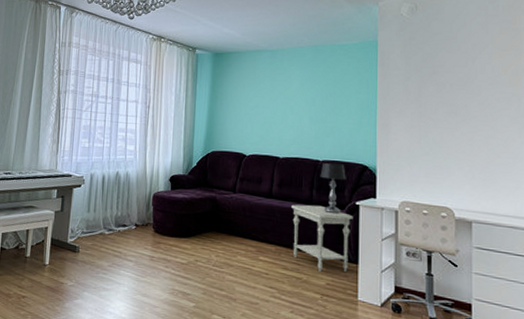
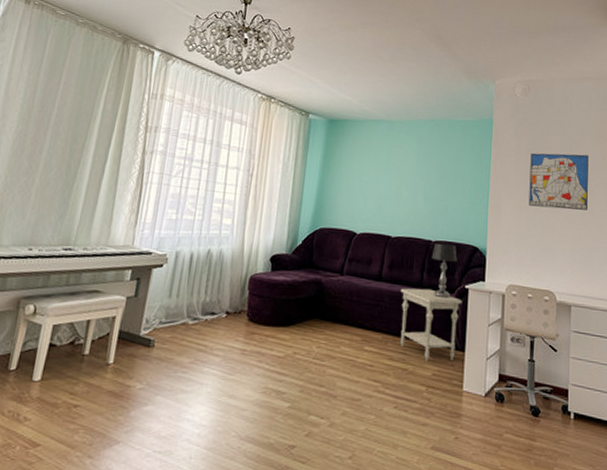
wall art: none [420,69,487,126] -> present [528,153,589,210]

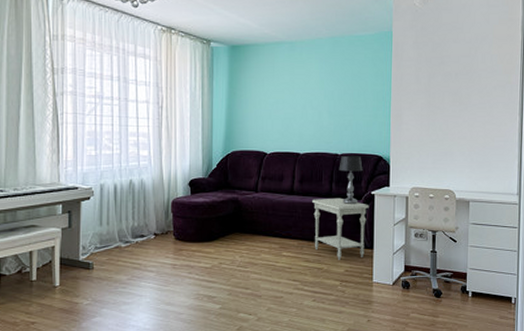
wall art: present [528,153,589,210] -> none [429,59,487,114]

